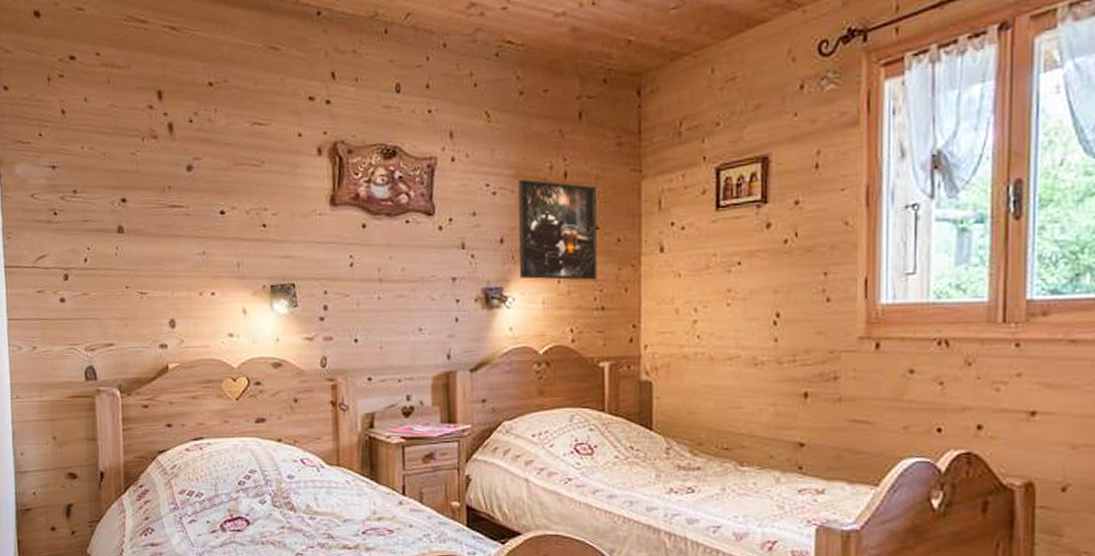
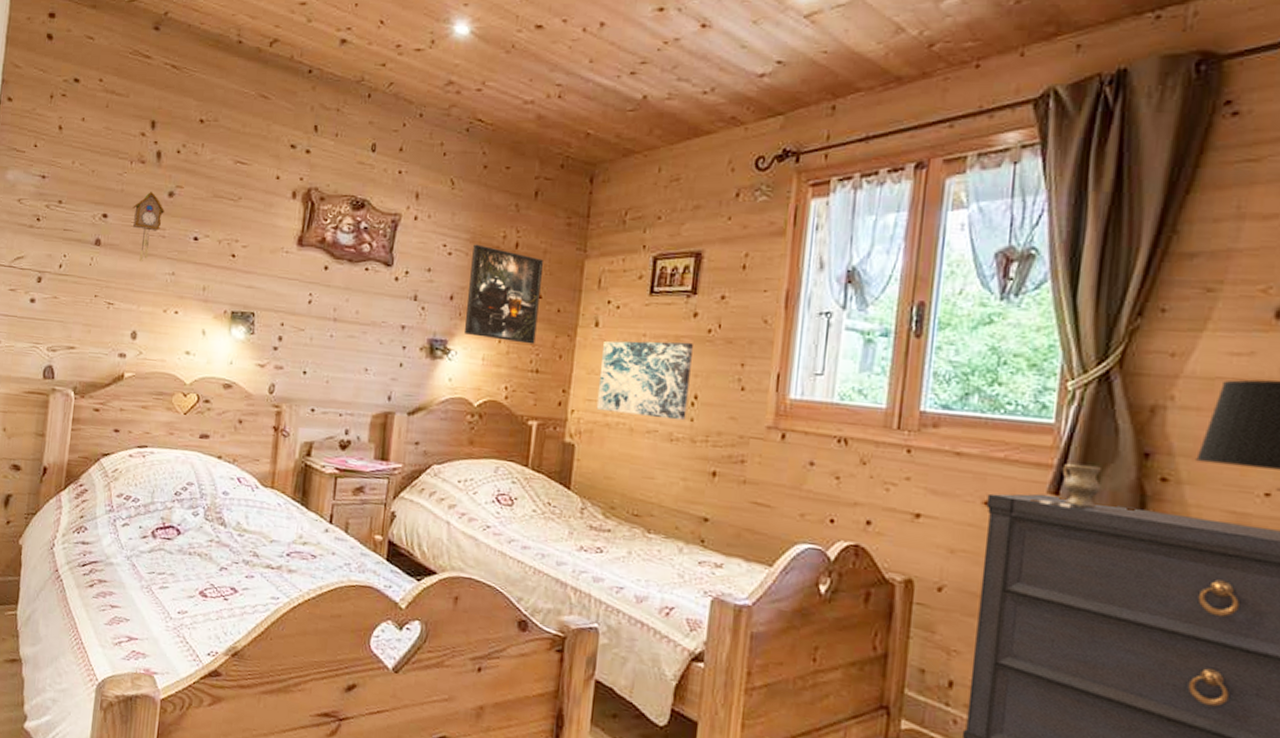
cuckoo clock: none [151,167,185,245] -> present [133,191,165,263]
wall art: none [670,256,769,343] -> present [596,340,693,421]

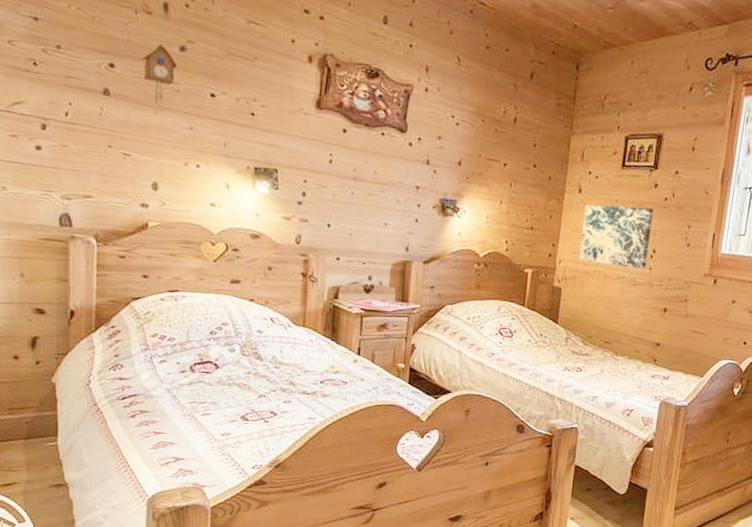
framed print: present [463,244,543,345] -> none [470,117,537,206]

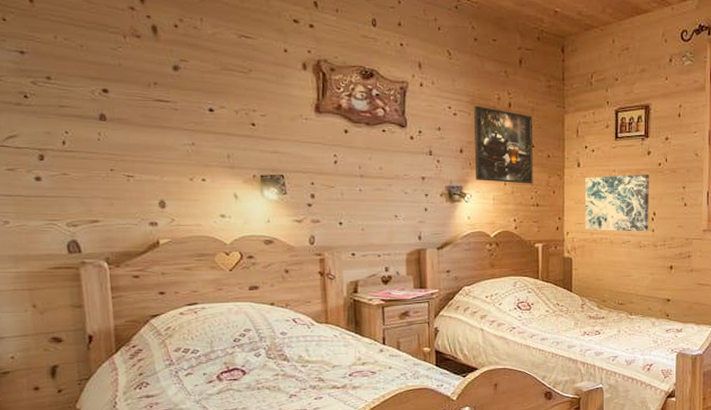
cuckoo clock: present [142,43,177,115] -> none [135,65,172,135]
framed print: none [470,117,537,206] -> present [474,105,533,184]

